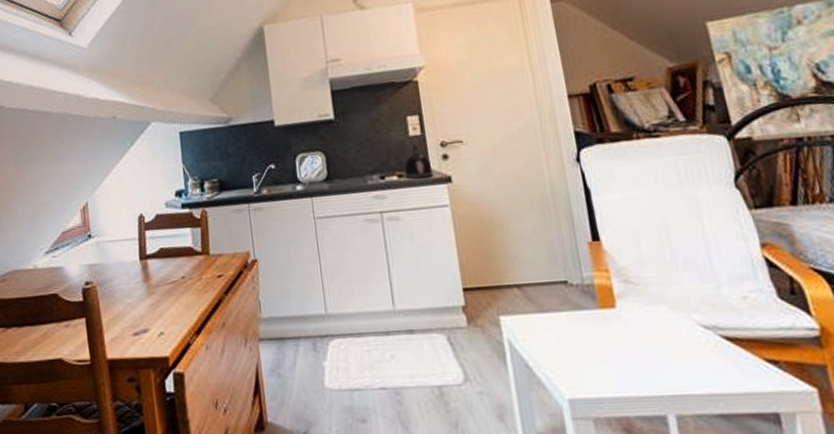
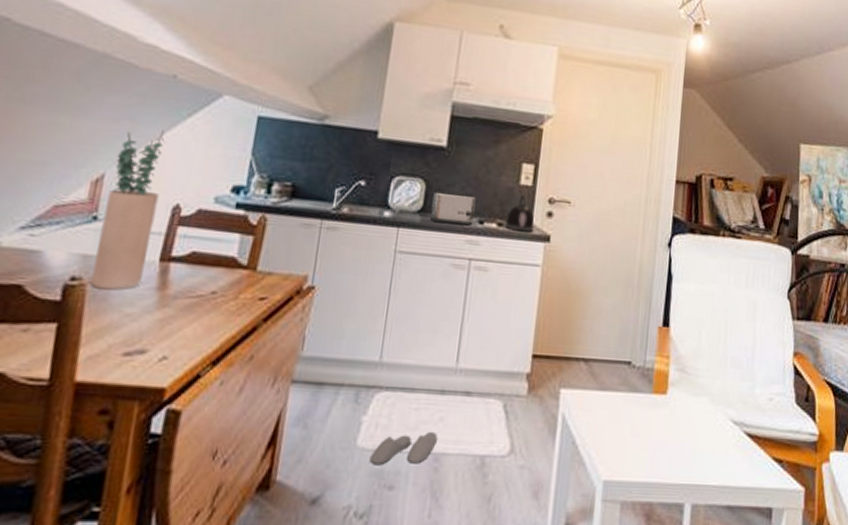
vase: none [92,160,131,288] -> present [89,130,165,290]
toaster: none [333,154,376,187] -> present [429,190,479,226]
slippers: none [338,368,394,403] -> present [369,431,438,466]

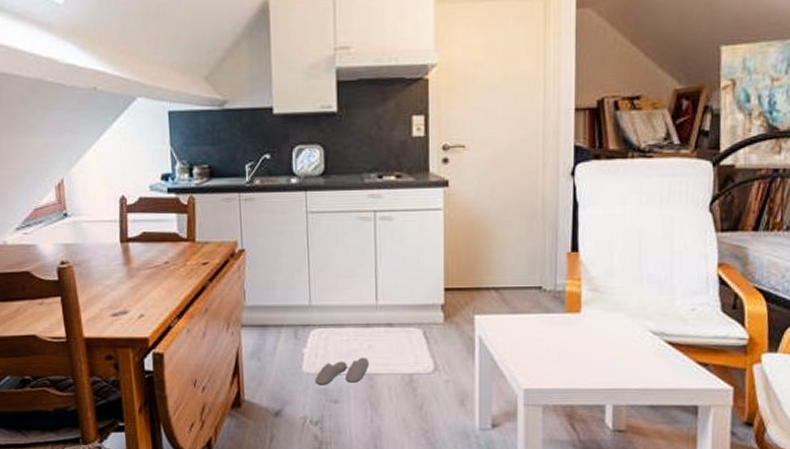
vase: present [89,130,165,290] -> none [69,136,111,269]
toaster: present [429,190,479,226] -> none [332,152,375,183]
kettle: present [504,194,535,233] -> none [403,145,431,182]

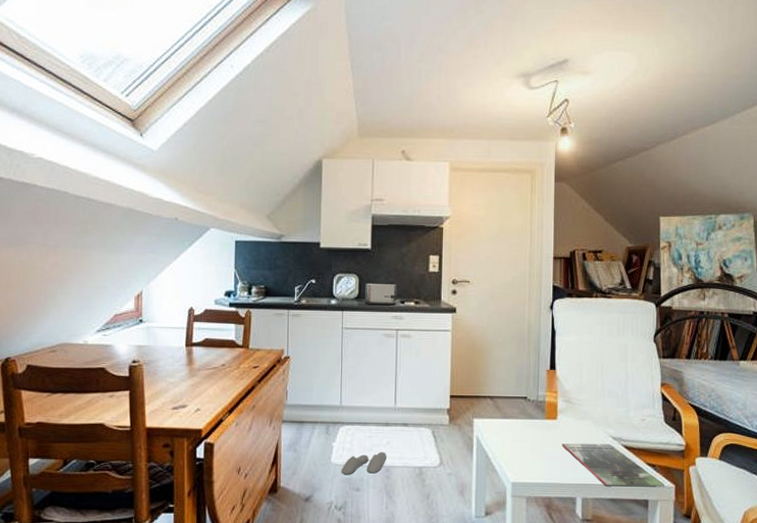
toaster: none [332,152,375,183] -> present [364,281,399,306]
magazine: none [587,339,720,391] -> present [561,443,664,487]

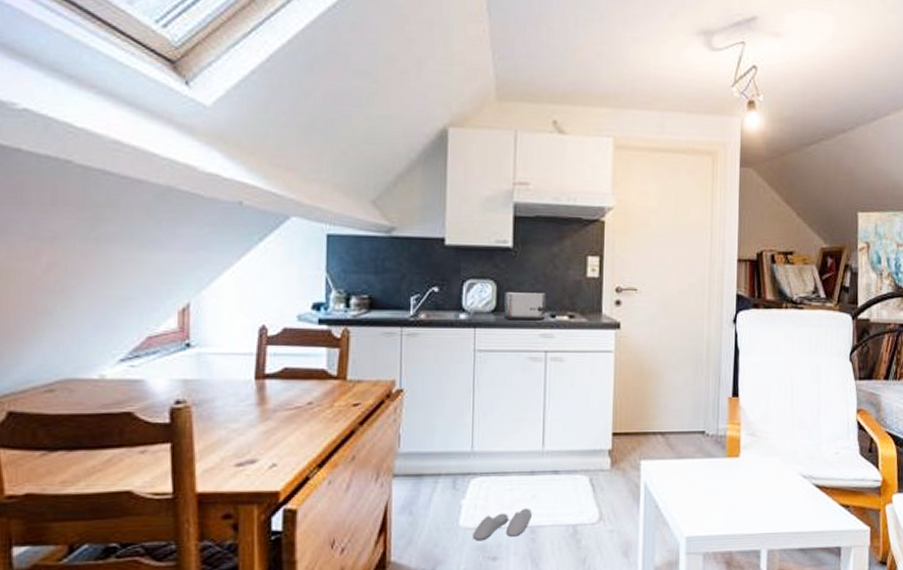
magazine: present [561,443,664,487] -> none [745,483,859,534]

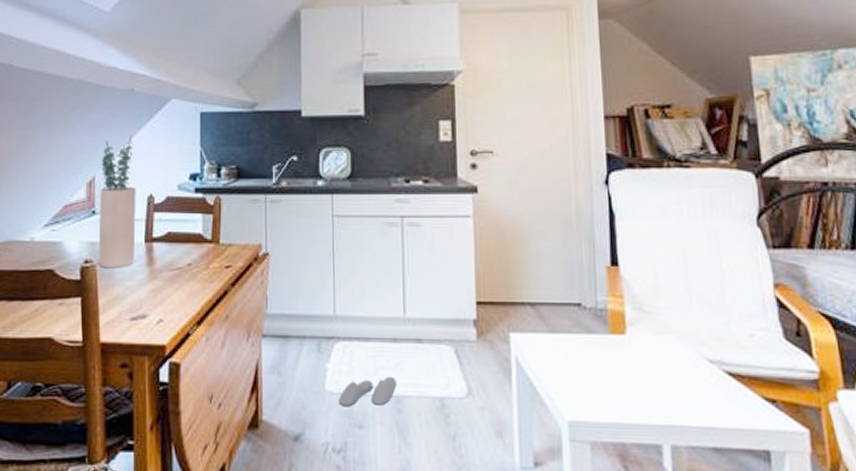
vase: none [193,256,244,409] -> present [98,135,136,269]
toaster: present [503,289,549,321] -> none [358,156,402,186]

